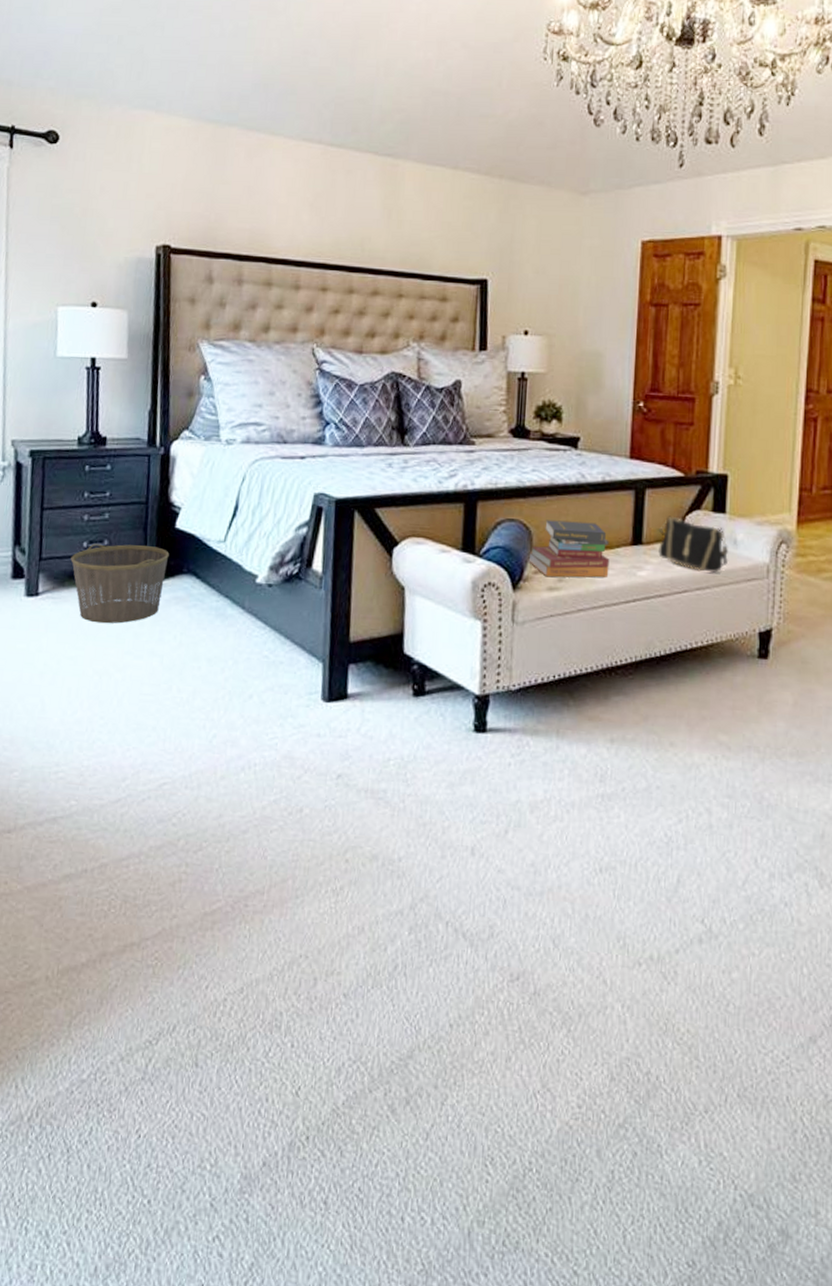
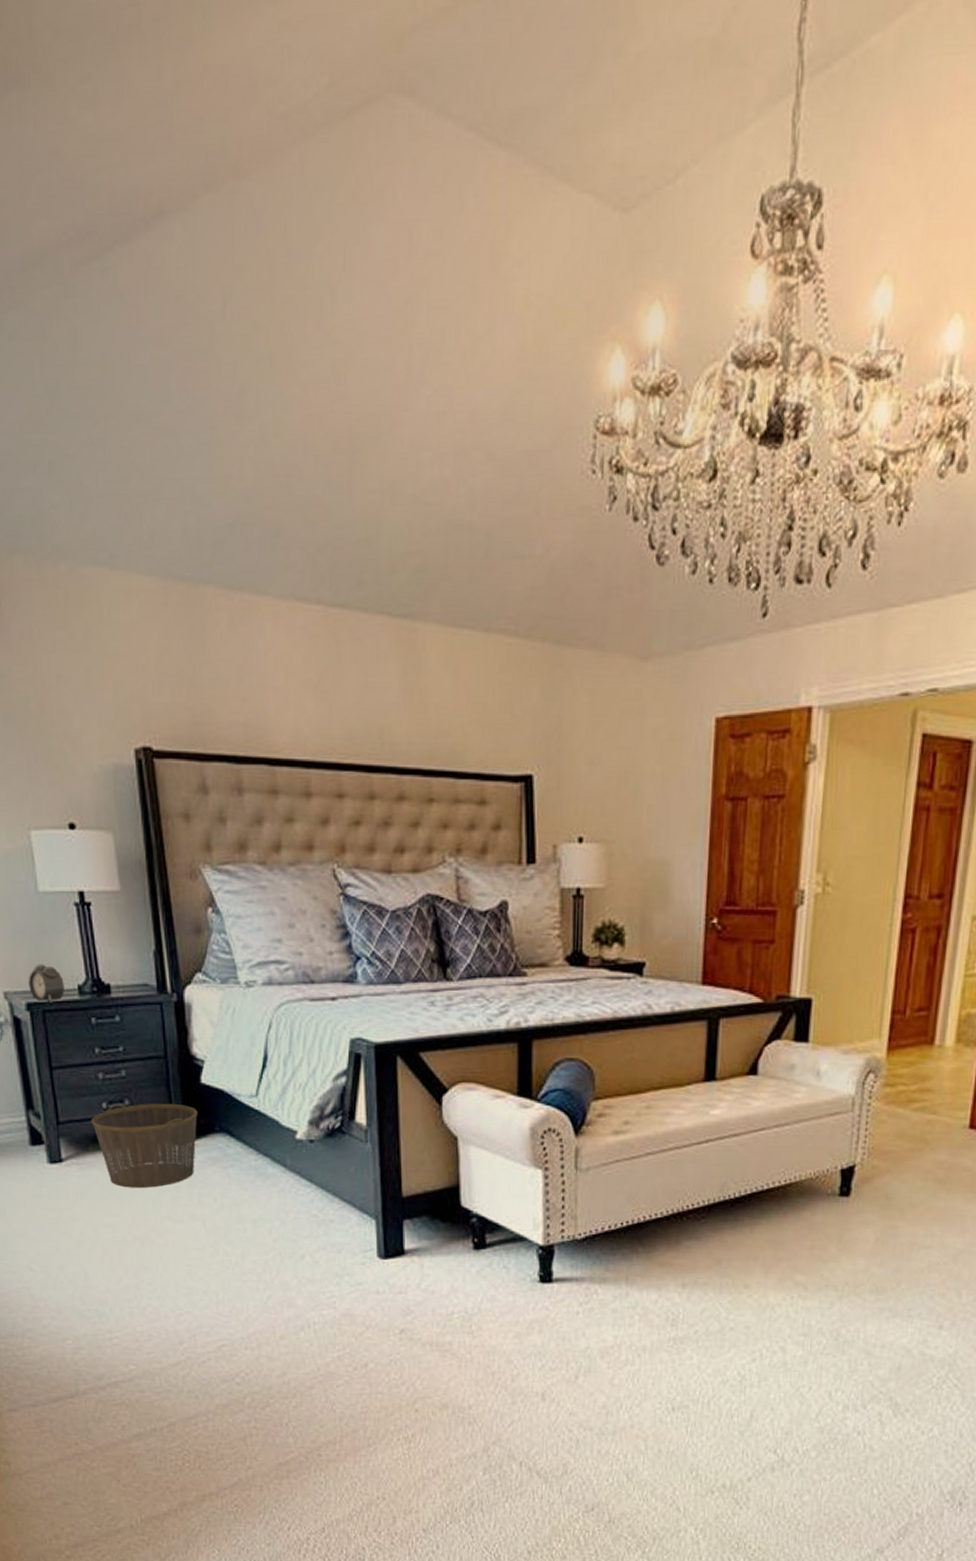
alarm clock: none [34,417,67,452] -> present [28,964,64,1004]
books: present [528,520,610,578] -> none [591,1057,680,1120]
handbag: present [658,516,729,573] -> none [733,1047,811,1108]

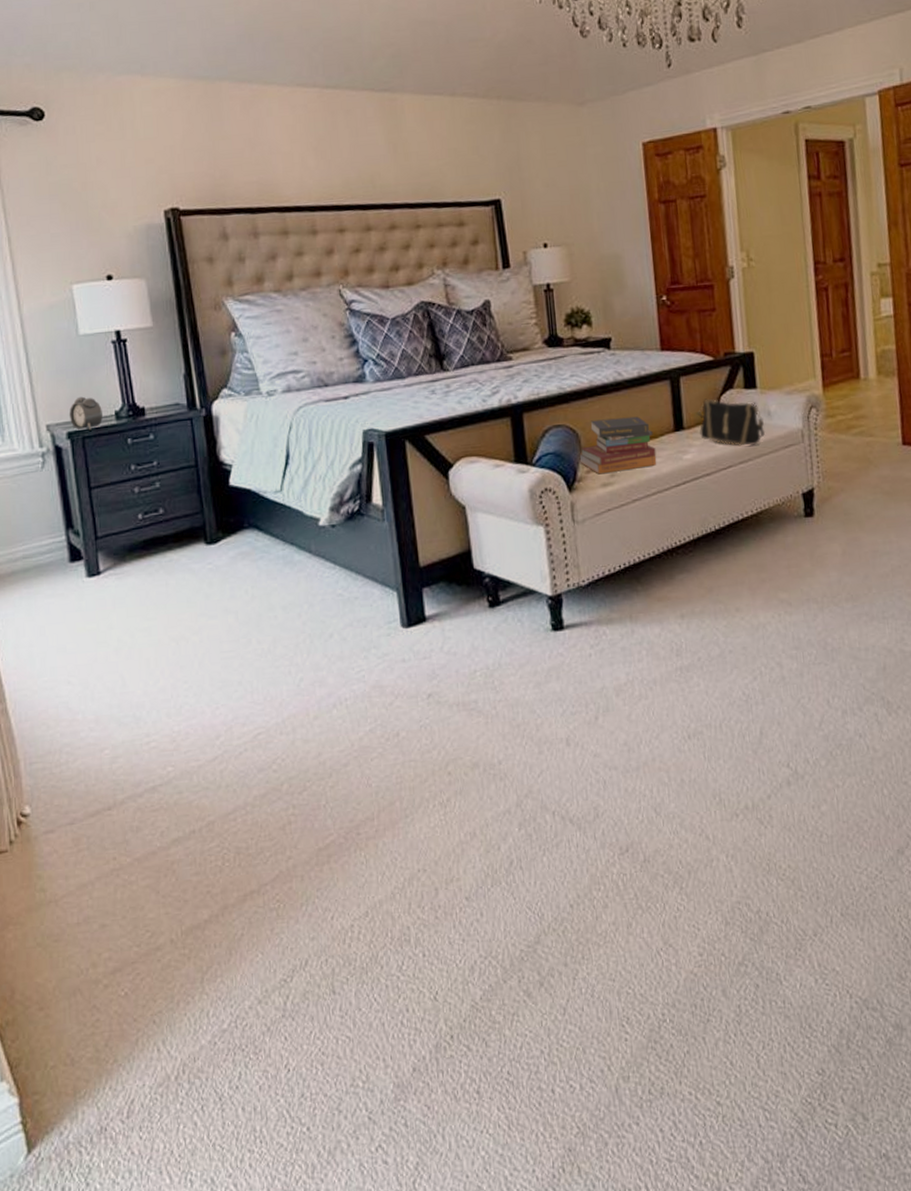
basket: present [91,1103,198,1188] -> none [127,507,228,591]
books: none [591,1057,680,1120] -> present [579,416,657,475]
handbag: none [733,1047,811,1108] -> present [697,398,766,447]

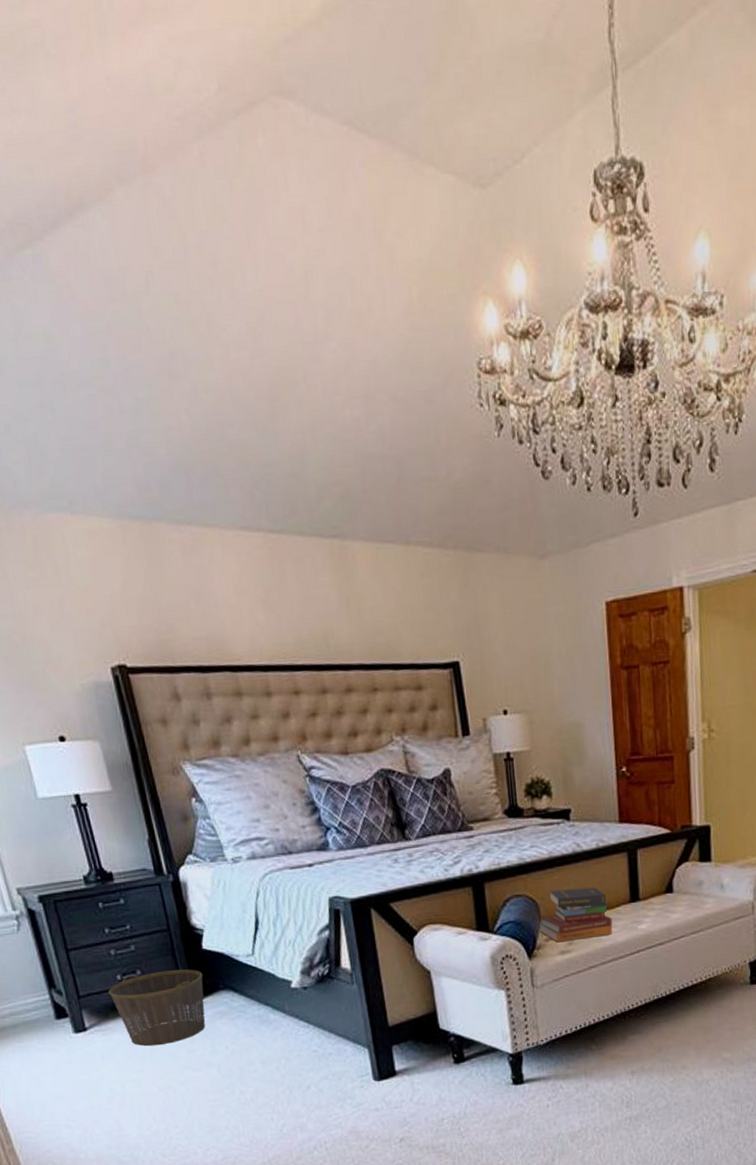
alarm clock: present [69,396,103,431] -> none [37,860,72,895]
basket: none [127,507,228,591] -> present [108,969,206,1046]
handbag: present [697,398,766,447] -> none [652,871,718,918]

